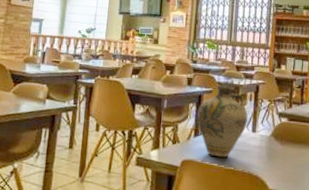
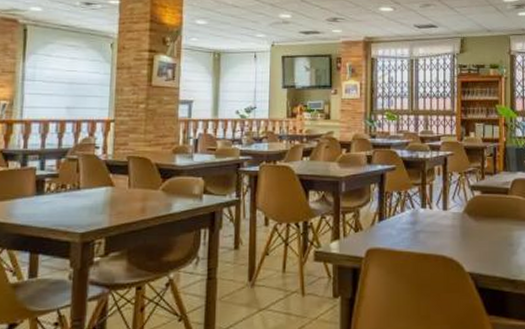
jug: present [197,85,248,158] -> none [380,160,437,242]

